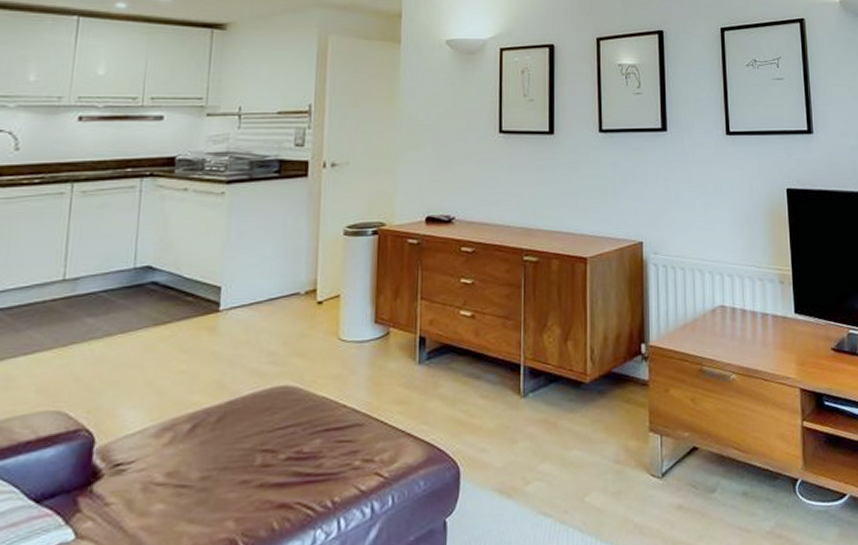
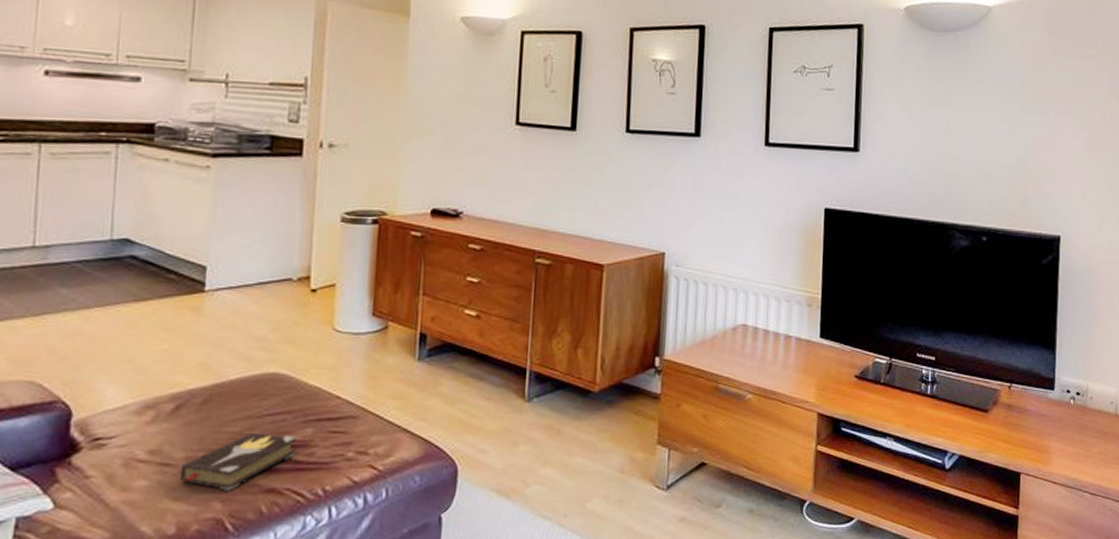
hardback book: none [195,447,306,509] -> present [179,432,296,491]

